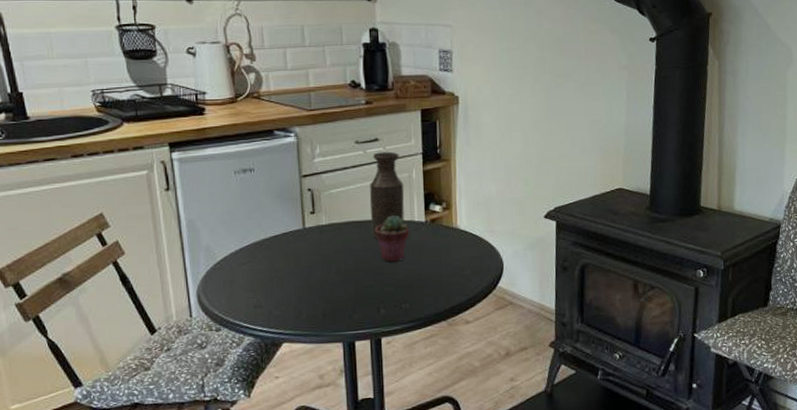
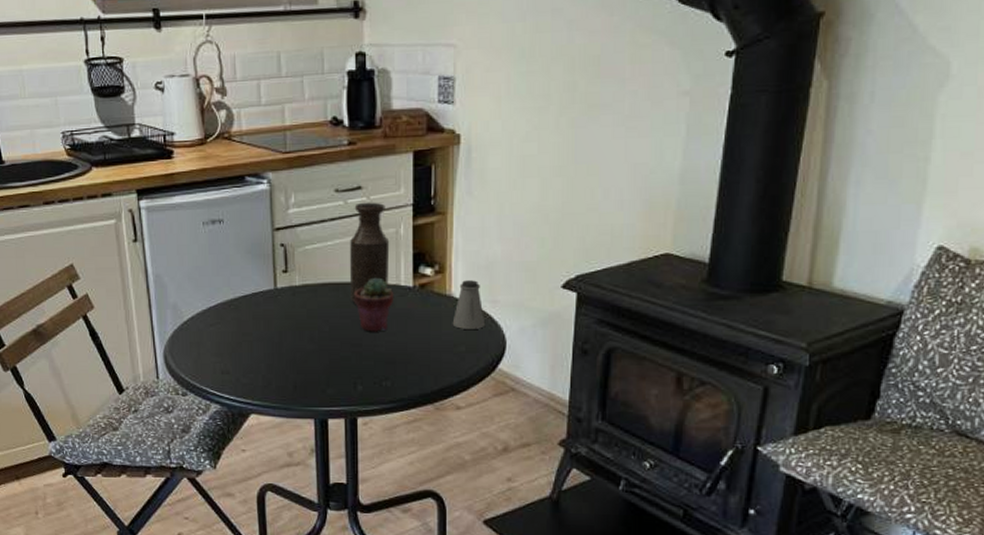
saltshaker: none [459,214,486,255] -> present [452,280,486,329]

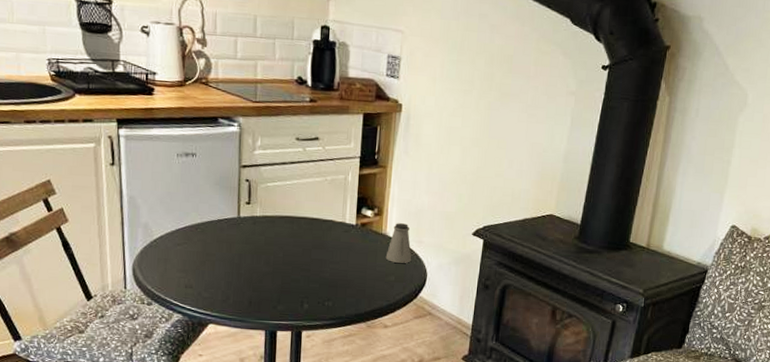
bottle: present [349,202,390,303] -> none [303,151,339,234]
potted succulent: present [353,277,394,332] -> none [305,214,340,260]

